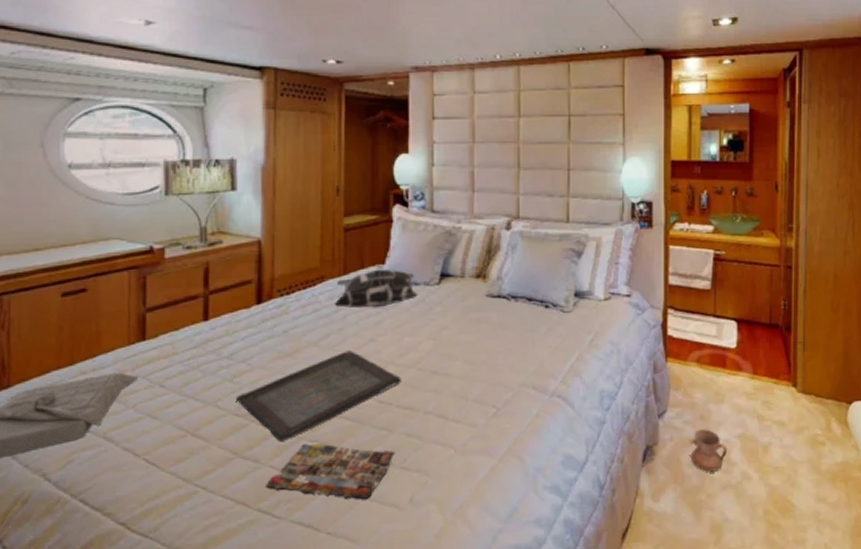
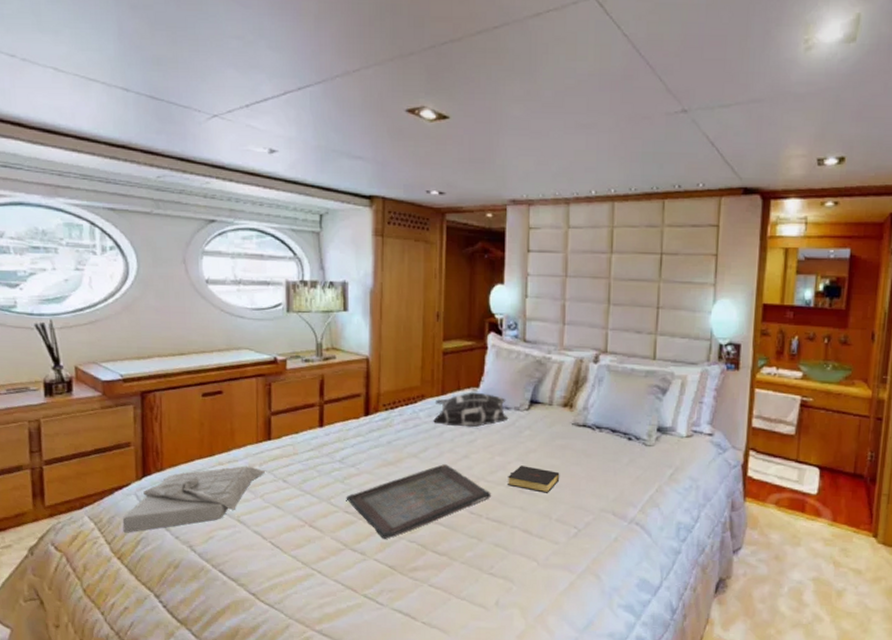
magazine: present [266,443,395,500] -> none [371,543,484,598]
bible: none [419,344,475,373] -> present [508,465,560,493]
ceramic jug: present [689,429,728,473] -> none [762,568,801,611]

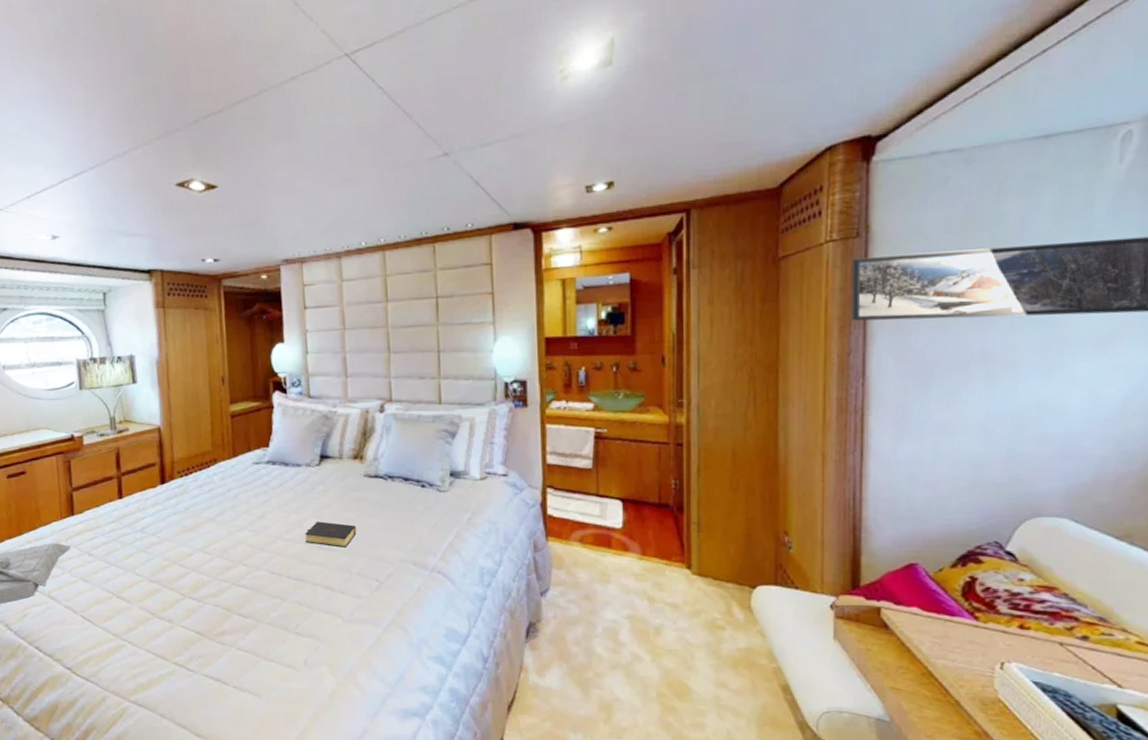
serving tray: present [346,464,491,539] -> none [149,526,290,605]
decorative pillow: present [433,392,509,428] -> none [227,451,301,488]

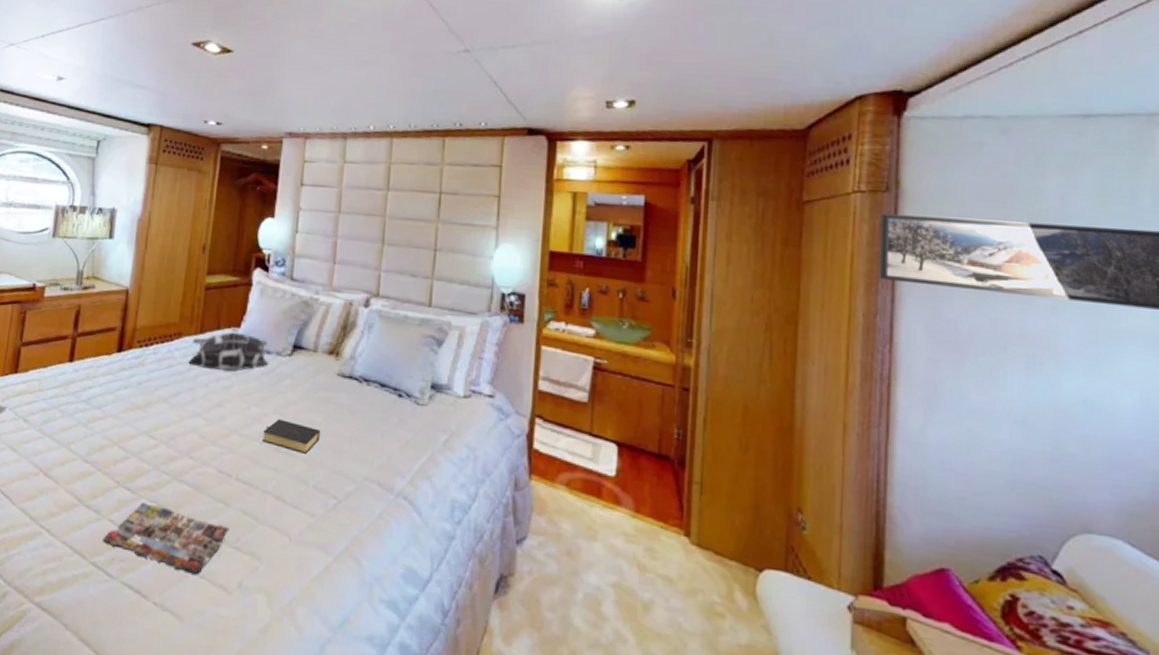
magazine: none [180,608,289,660] -> present [103,502,229,575]
decorative pillow: none [227,451,301,488] -> present [188,331,269,372]

